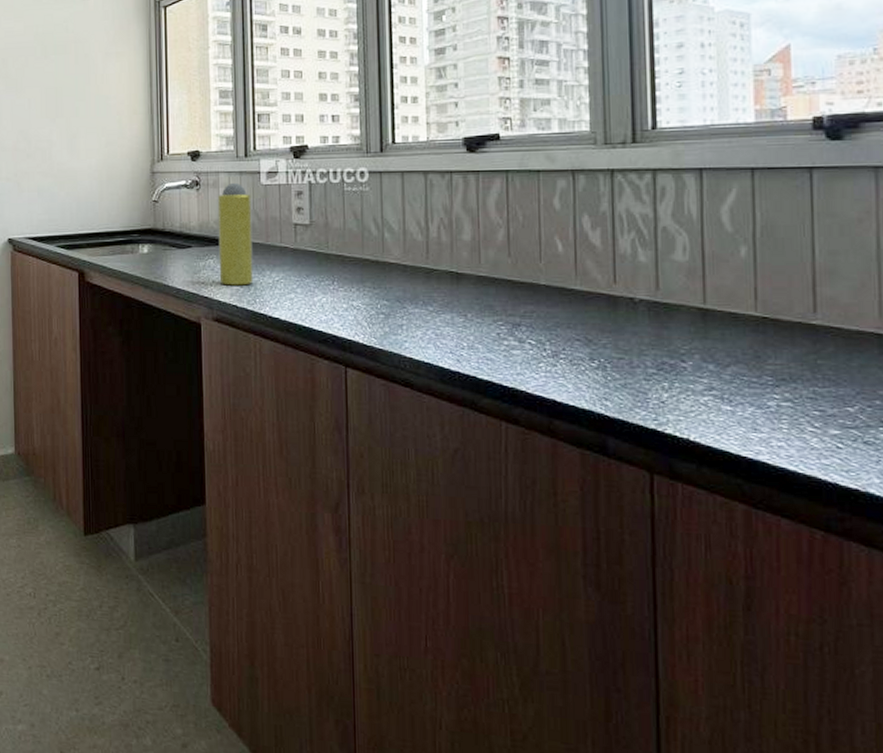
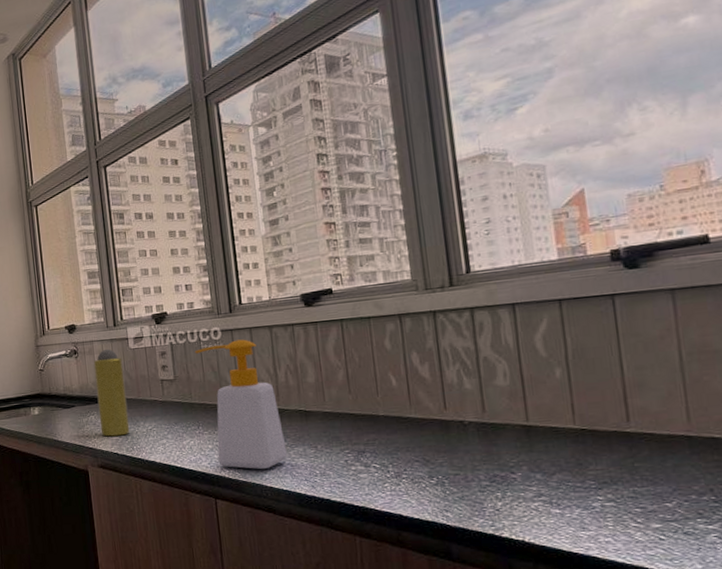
soap bottle: none [336,184,432,337] -> present [194,339,288,470]

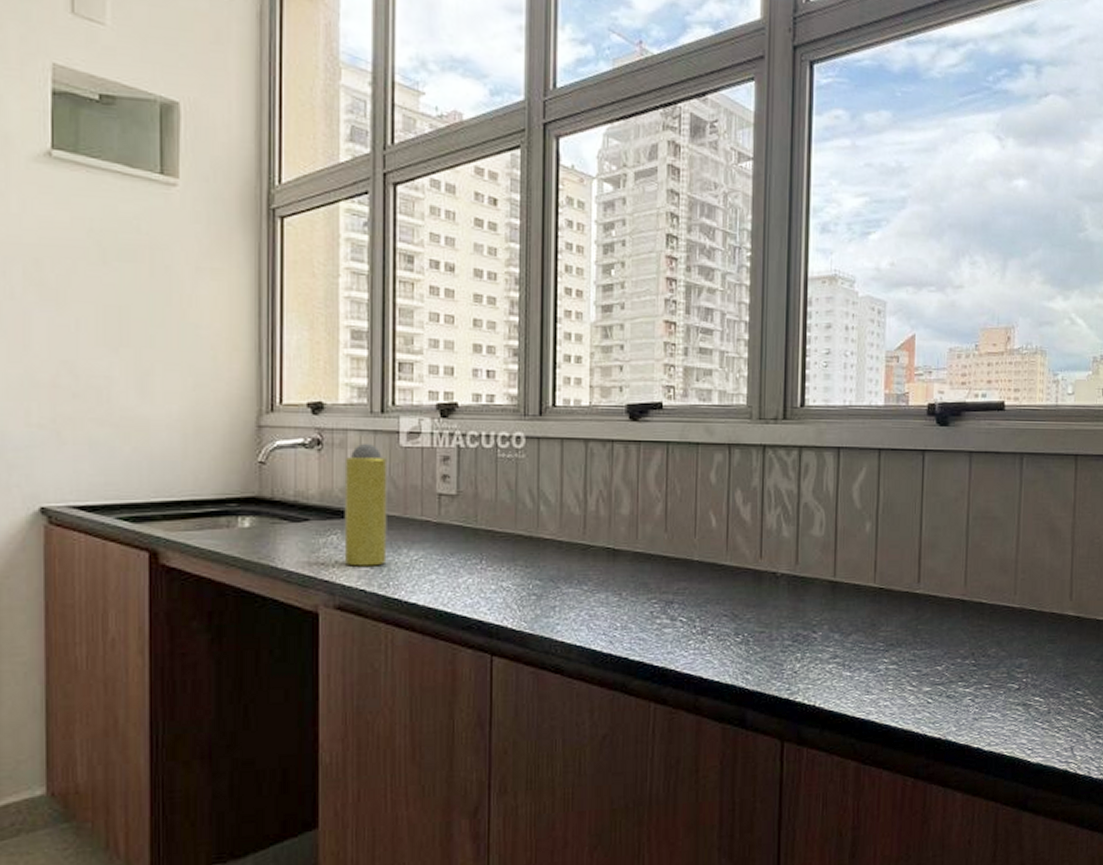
soap bottle: present [194,339,288,470] -> none [488,452,587,620]

